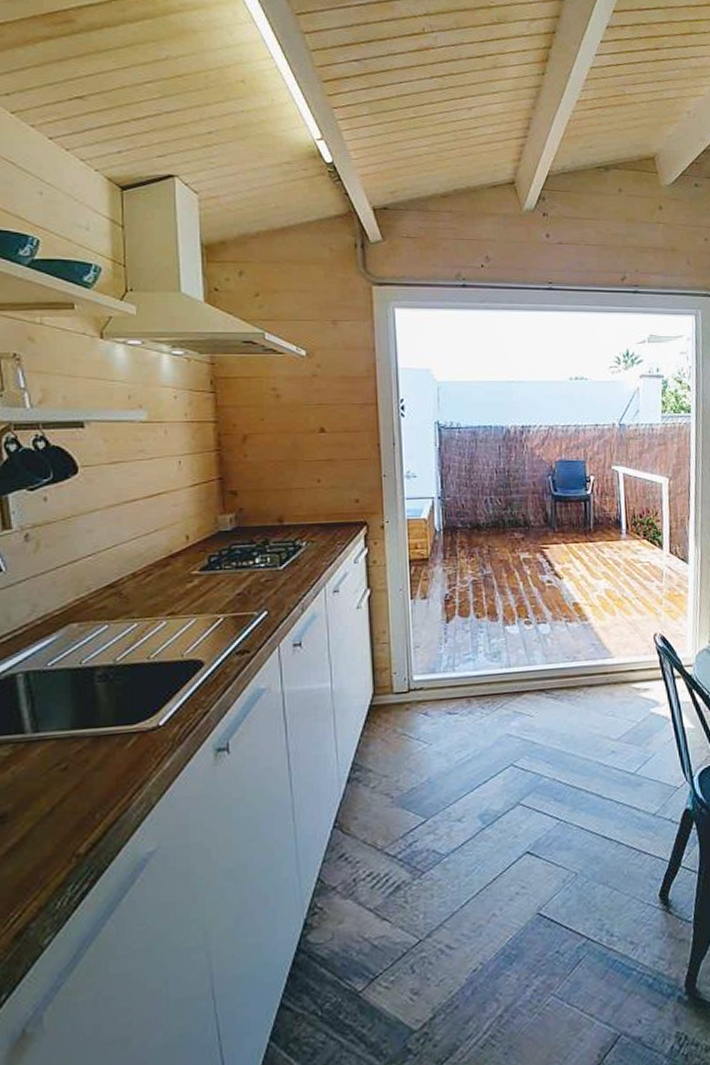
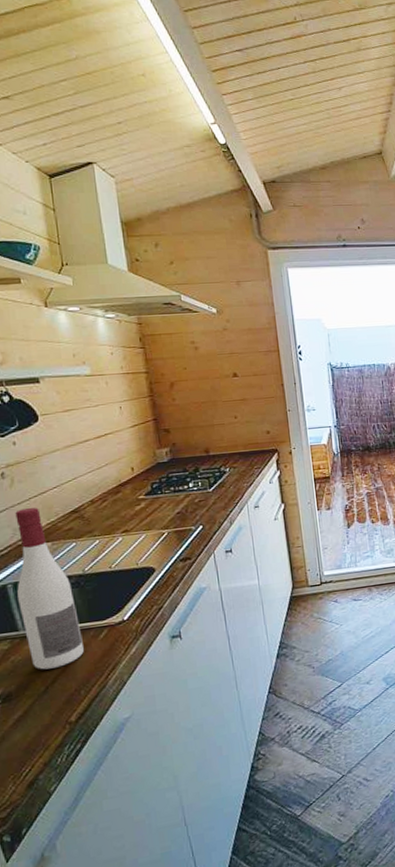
wine bottle: none [29,578,104,785] -> present [15,507,84,670]

